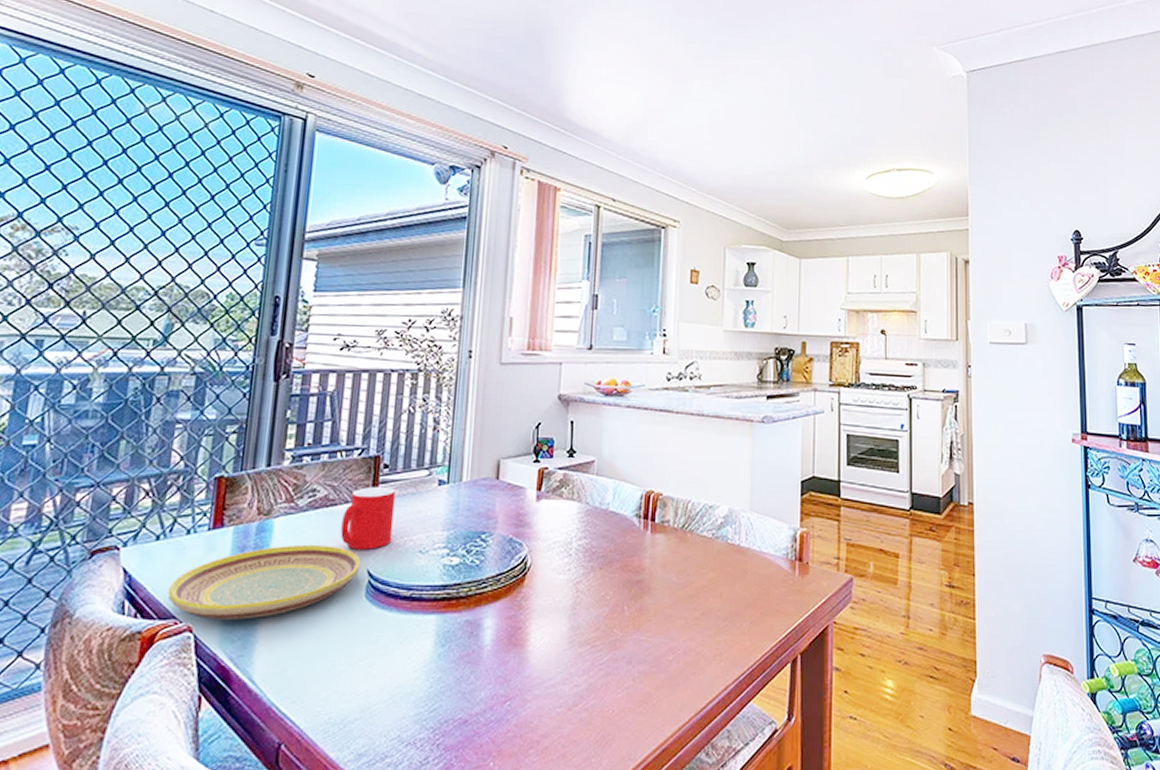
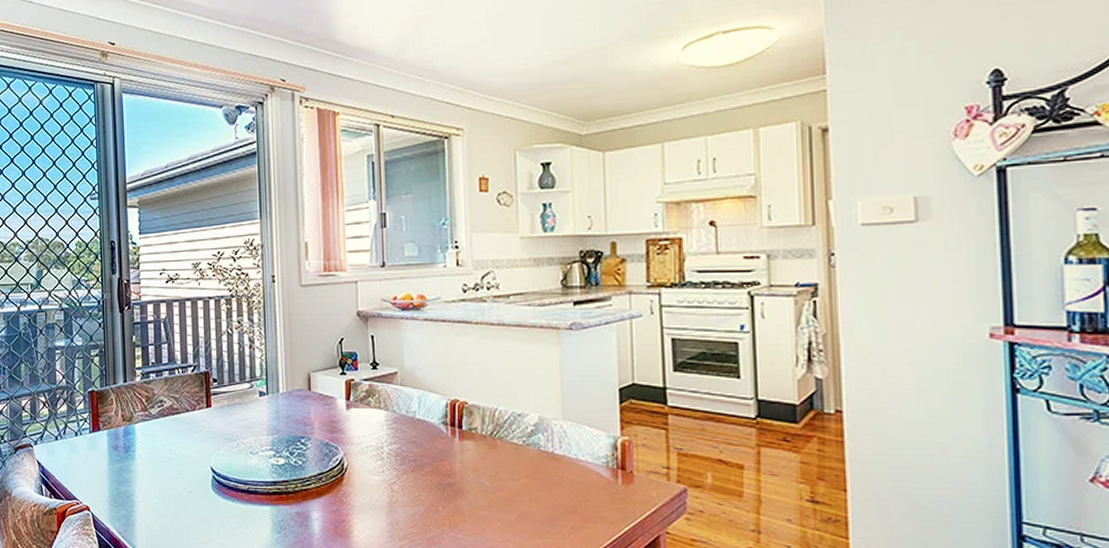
plate: present [167,544,361,620] -> none [69,445,205,503]
cup: present [340,486,396,550] -> none [186,397,227,450]

